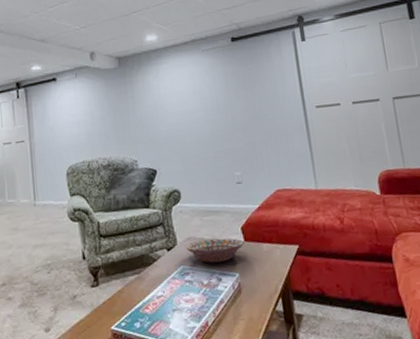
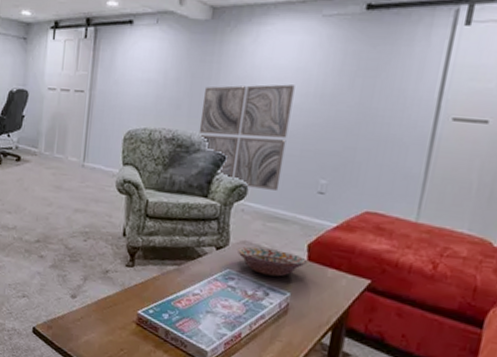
wall art: none [126,104,205,192] -> present [197,84,295,191]

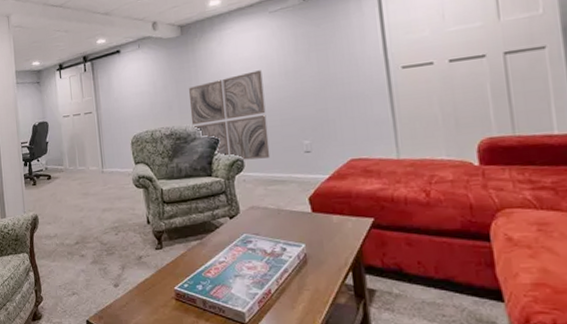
decorative bowl: present [236,246,306,277] -> none [247,208,311,233]

